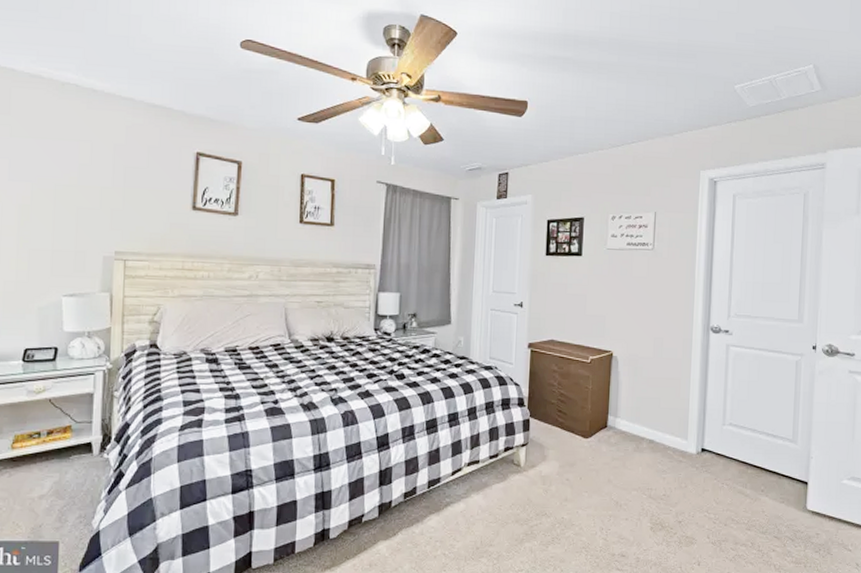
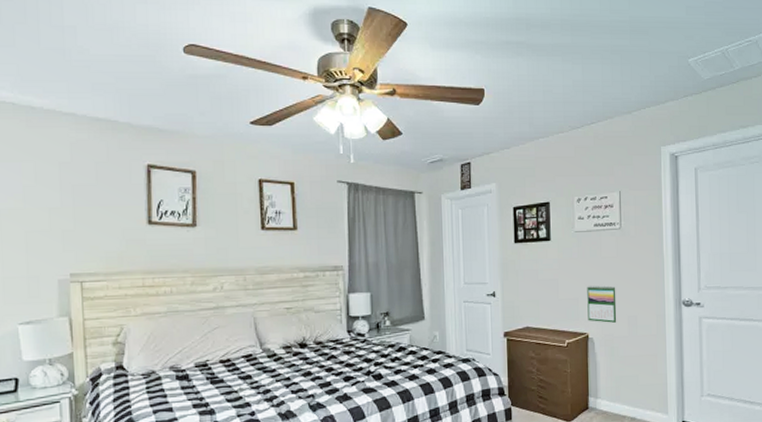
calendar: none [613,304,644,343] -> present [587,285,617,323]

